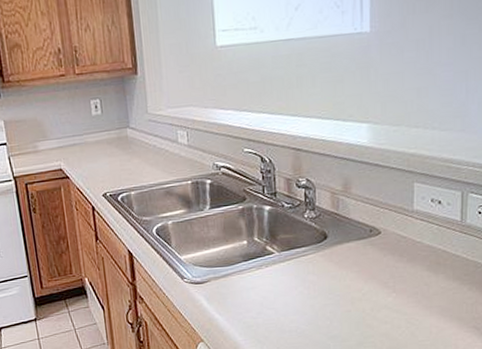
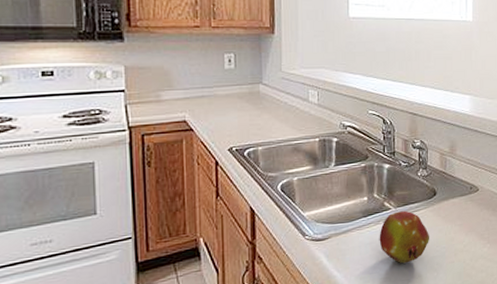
fruit: none [262,255,321,310] -> present [379,210,430,264]

